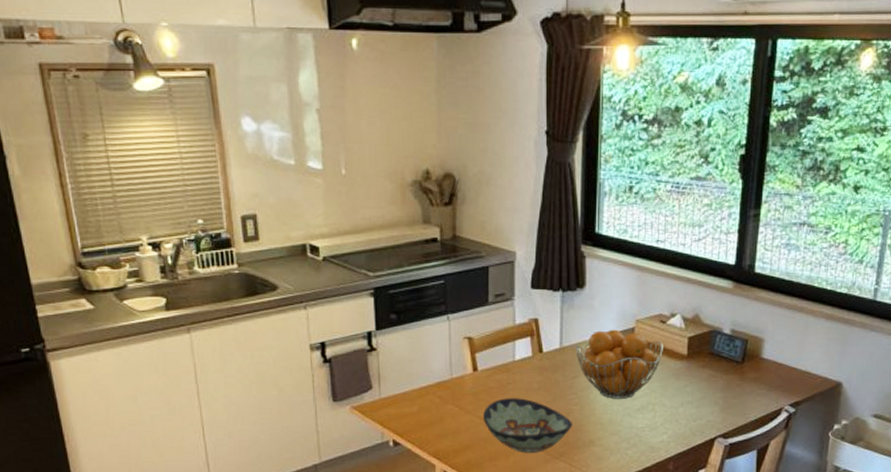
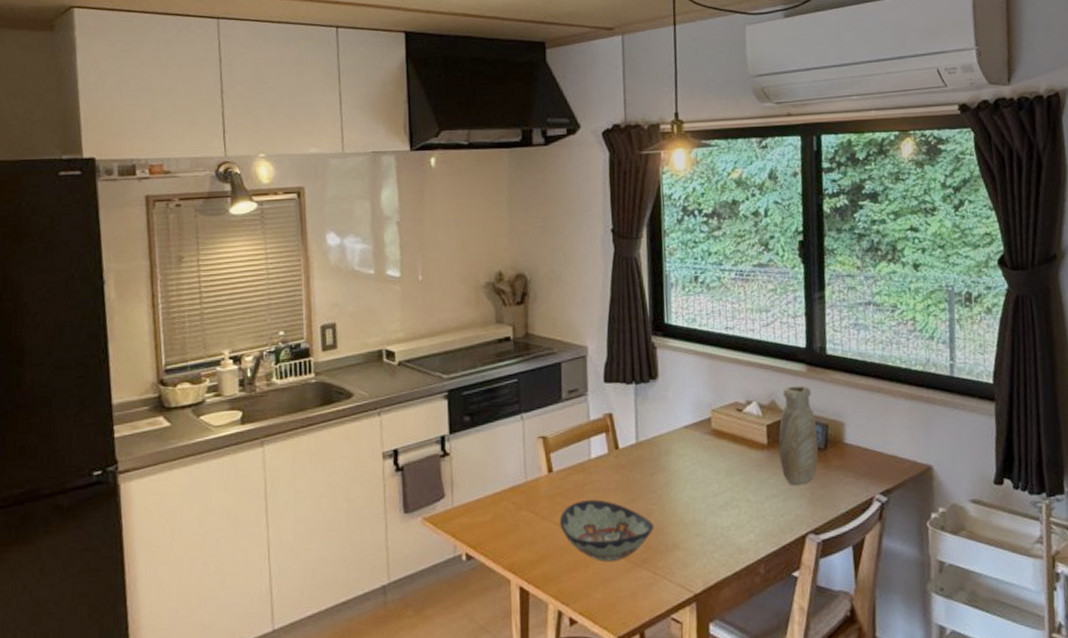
fruit basket: present [575,329,663,399] -> none [652,420,742,496]
vase: none [697,301,737,394] -> present [778,385,819,486]

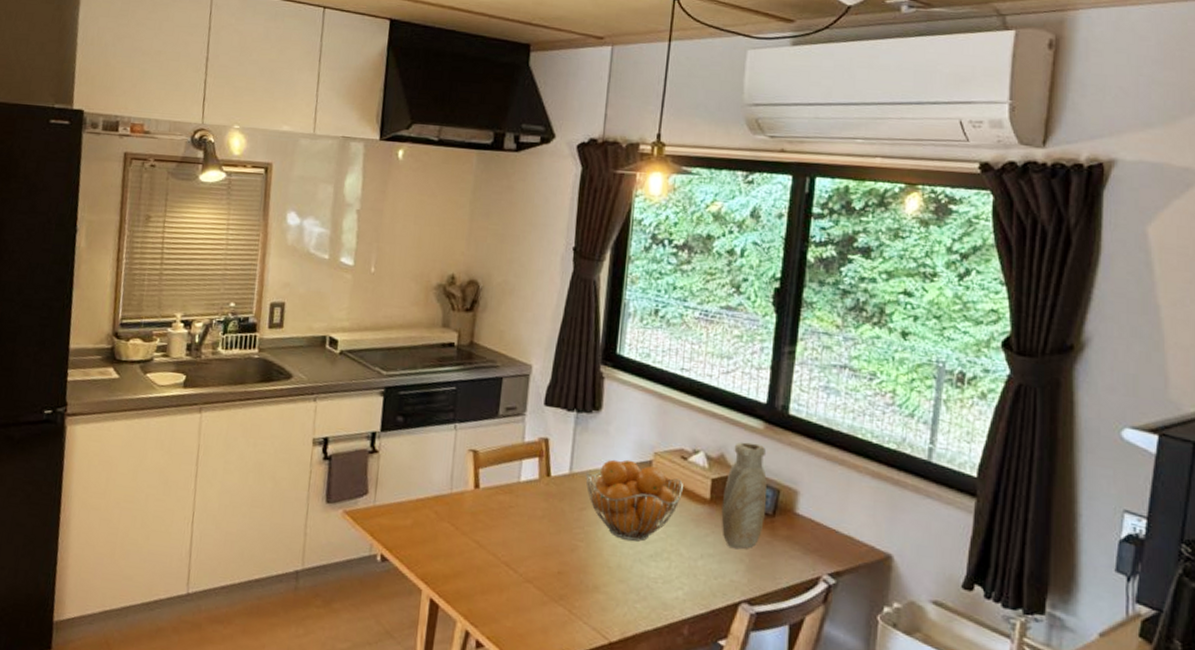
decorative bowl: present [560,499,654,562] -> none [479,522,576,592]
fruit basket: none [652,420,742,496] -> present [586,459,683,542]

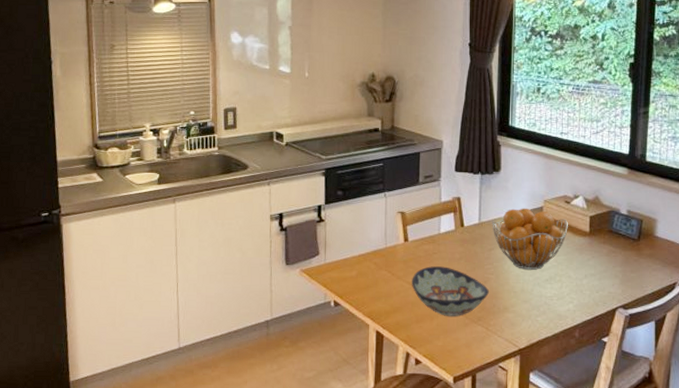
decorative bowl: none [479,522,576,592] -> present [412,266,489,317]
vase: present [721,442,767,550] -> none [599,185,633,268]

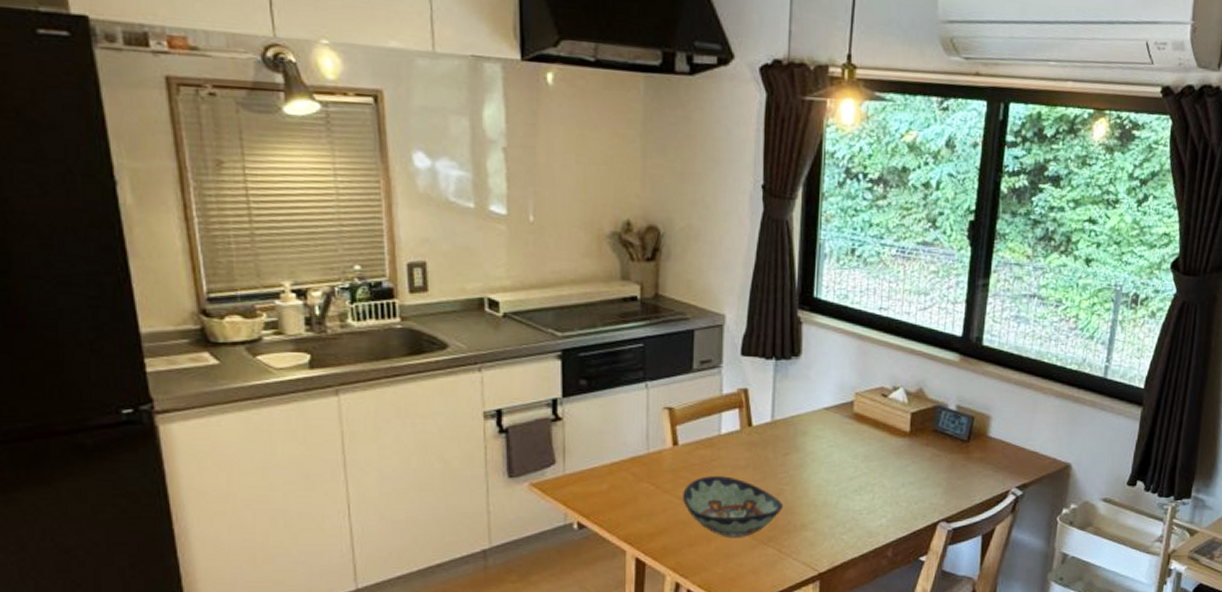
fruit basket: present [492,208,568,270] -> none [788,402,884,478]

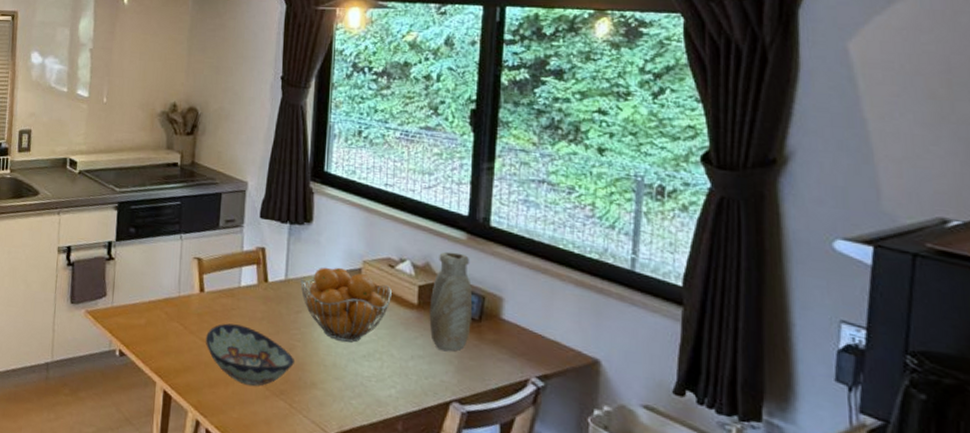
fruit basket: none [788,402,884,478] -> present [300,267,392,343]
vase: none [920,375,963,475] -> present [429,251,473,352]

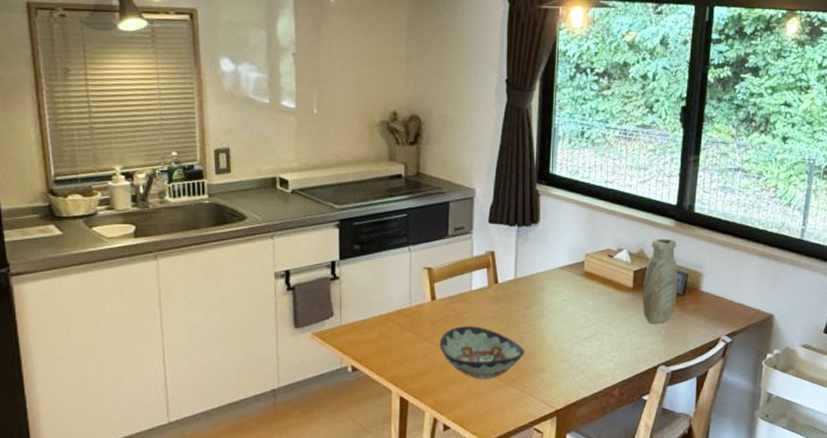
fruit basket: present [300,267,392,343] -> none [529,262,611,328]

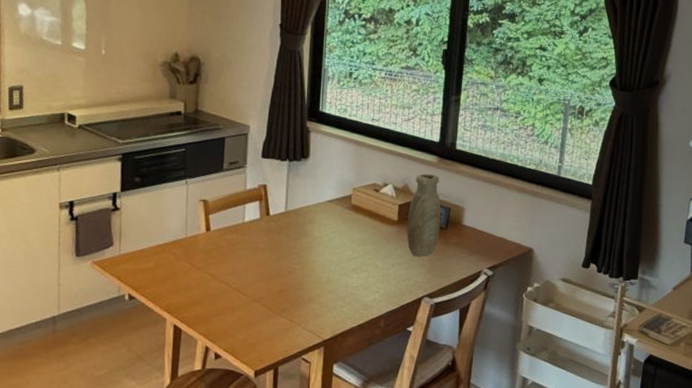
decorative bowl: present [440,326,524,380] -> none [213,257,294,310]

